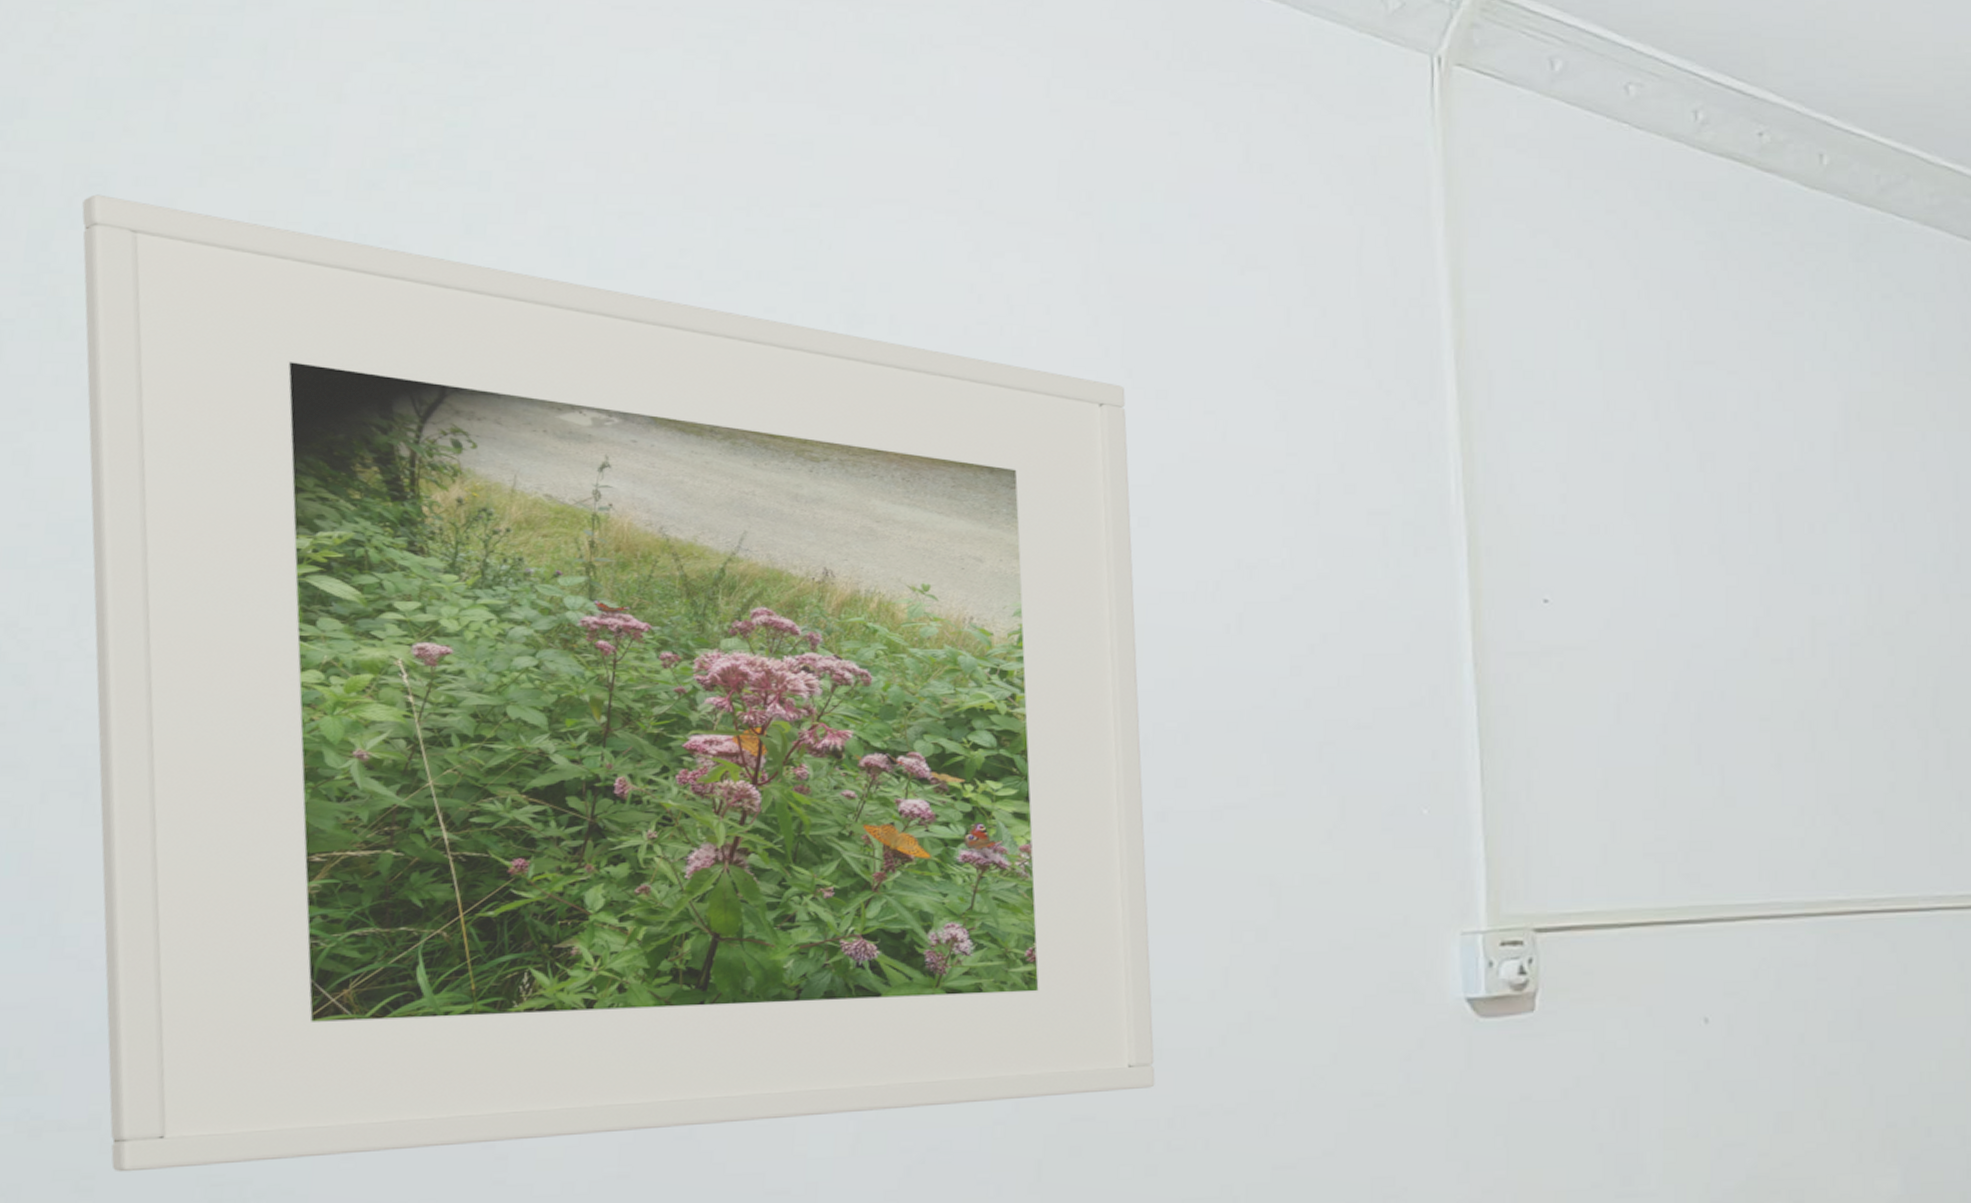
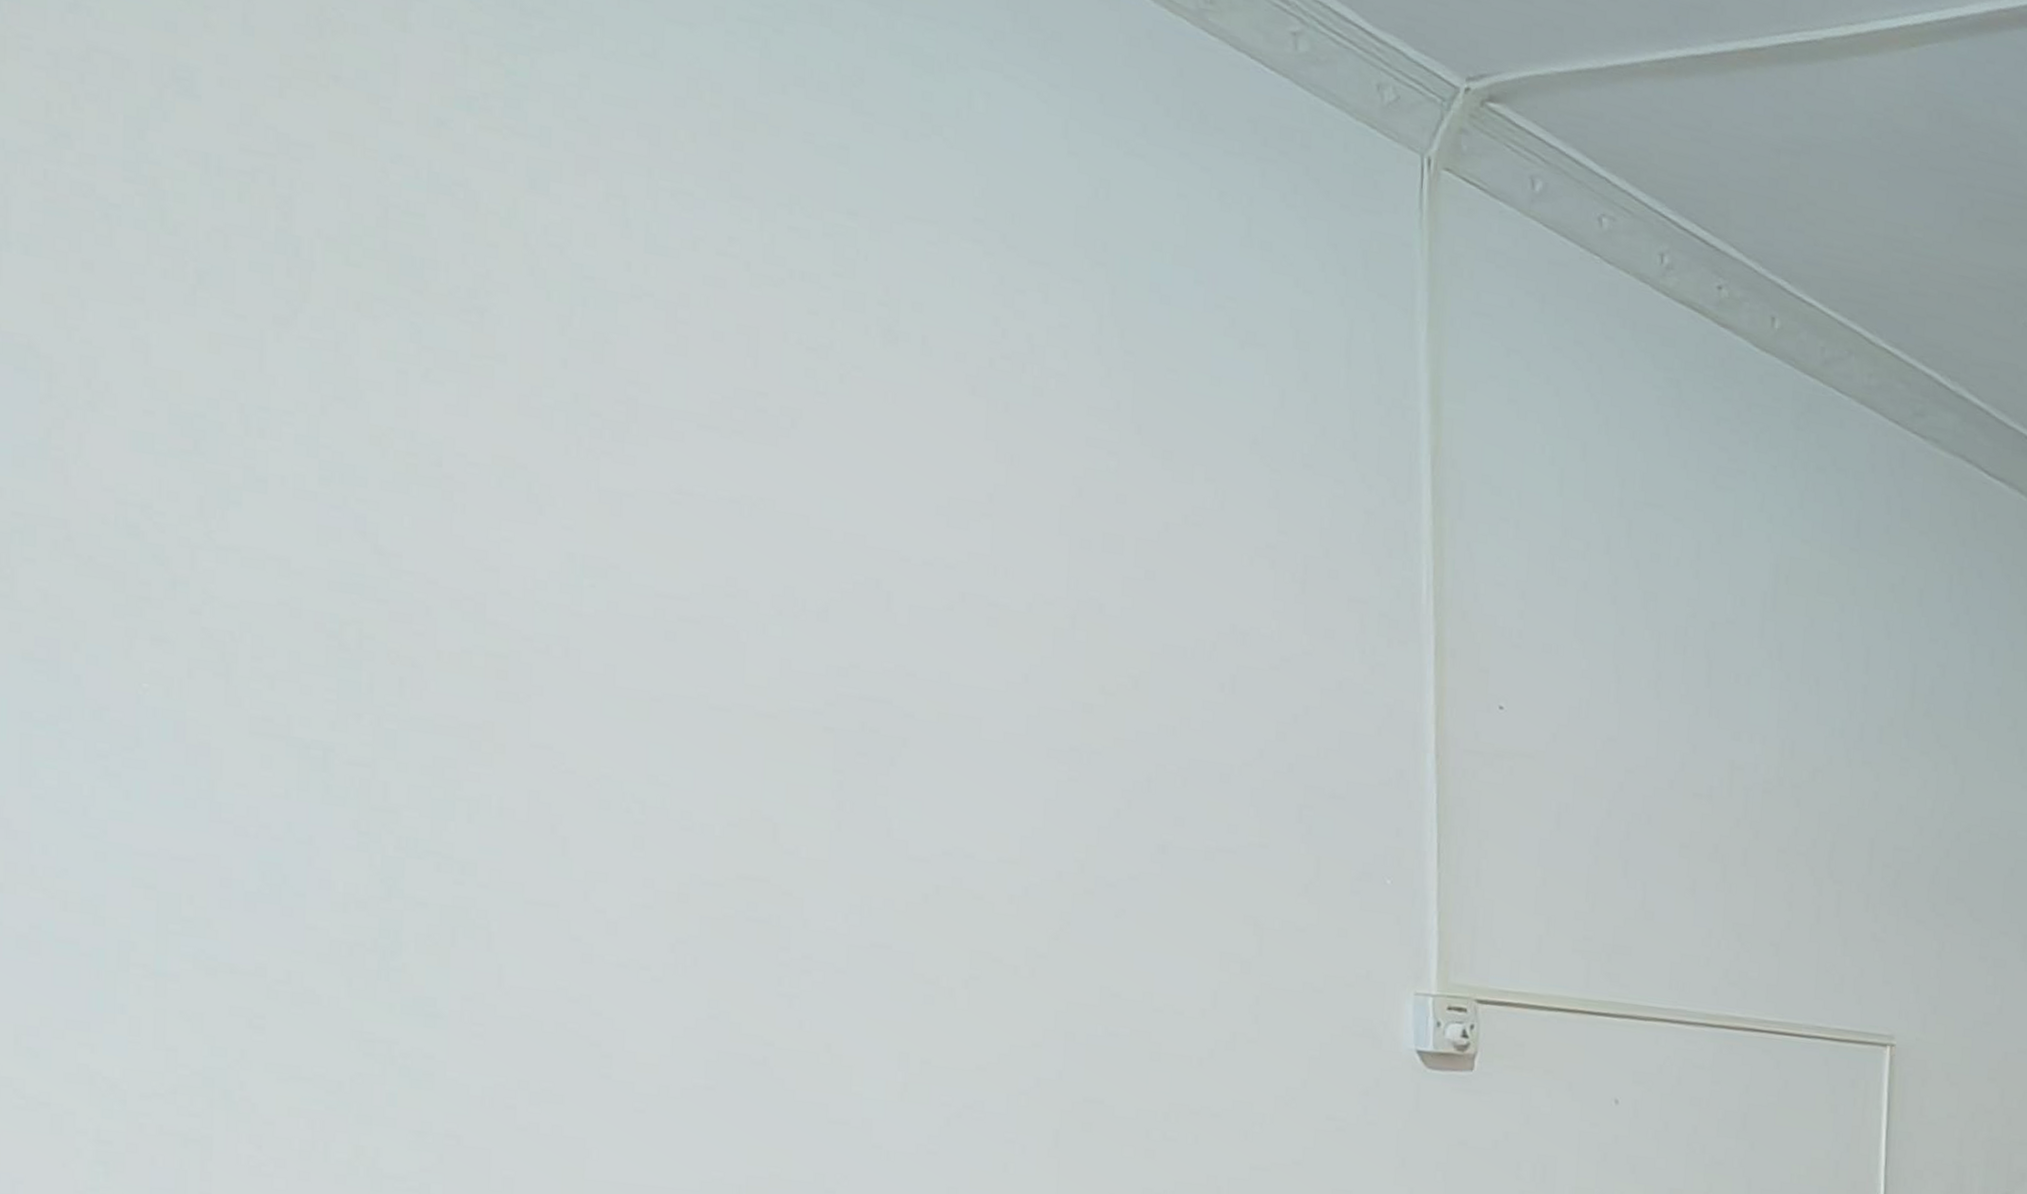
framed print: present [82,194,1156,1172] -> none [172,89,1154,1084]

